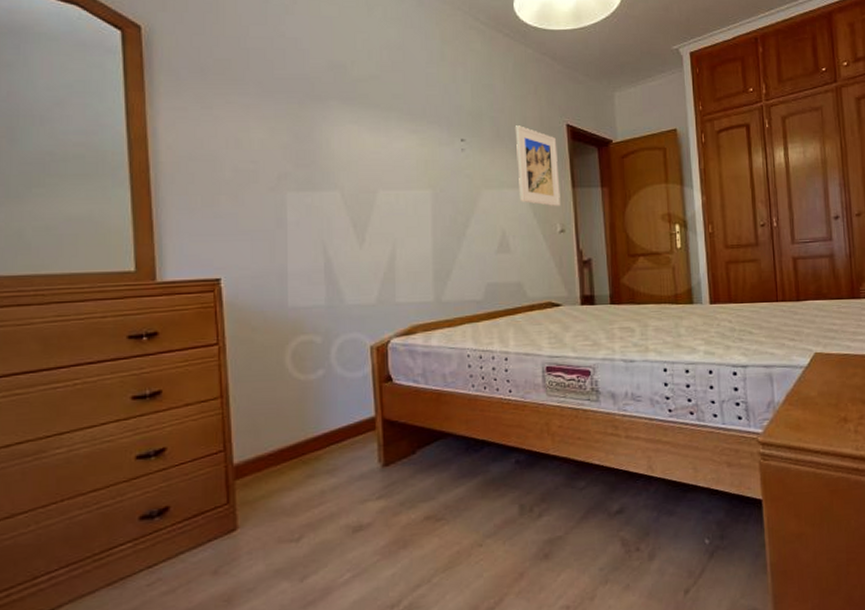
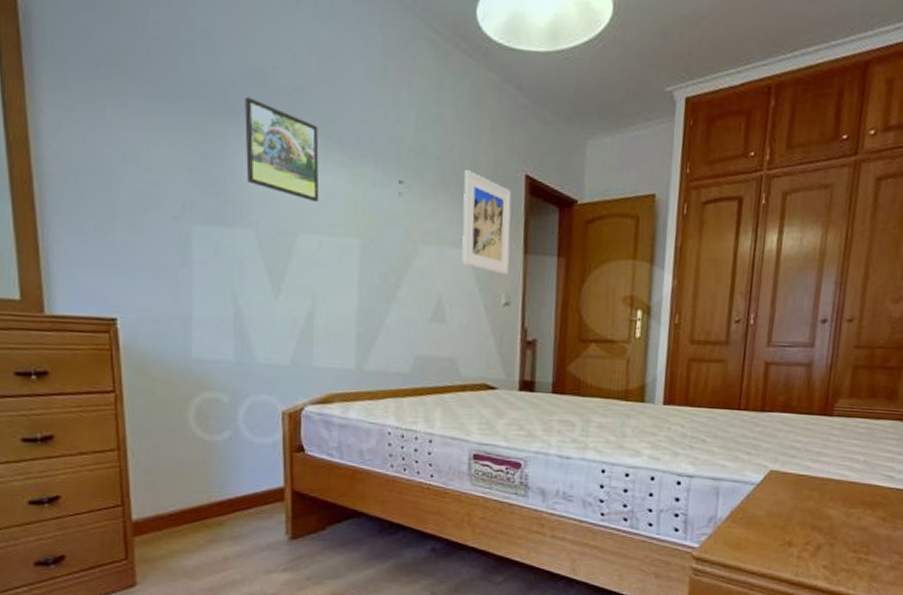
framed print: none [329,86,395,164] -> present [245,97,320,203]

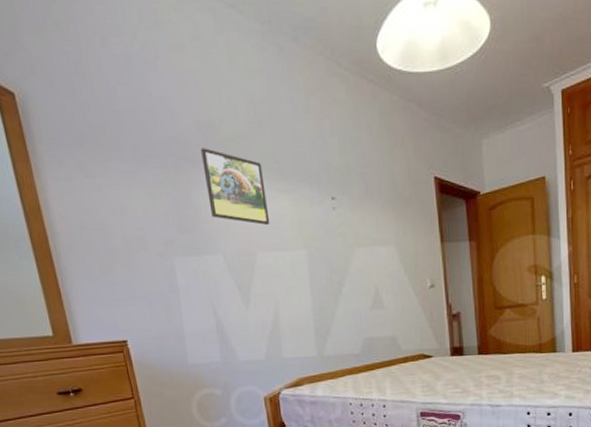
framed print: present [462,170,512,274] -> none [383,180,430,262]

